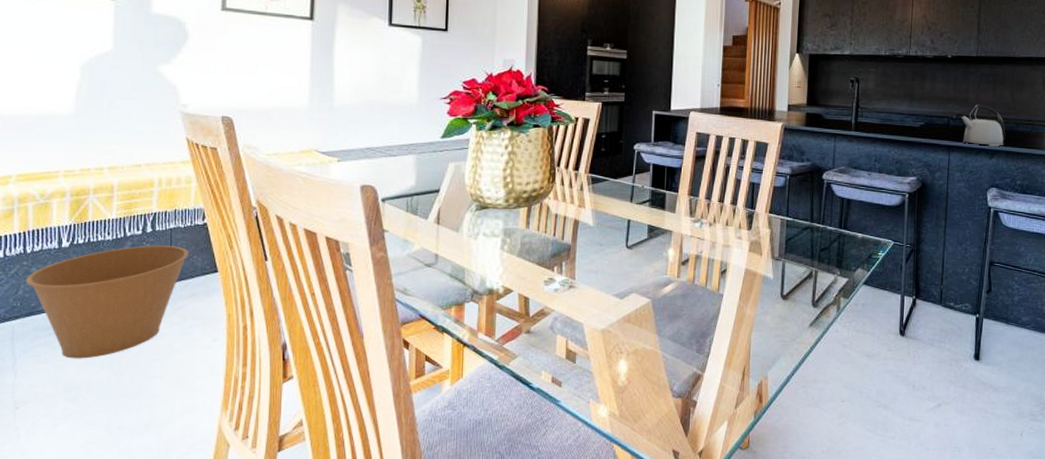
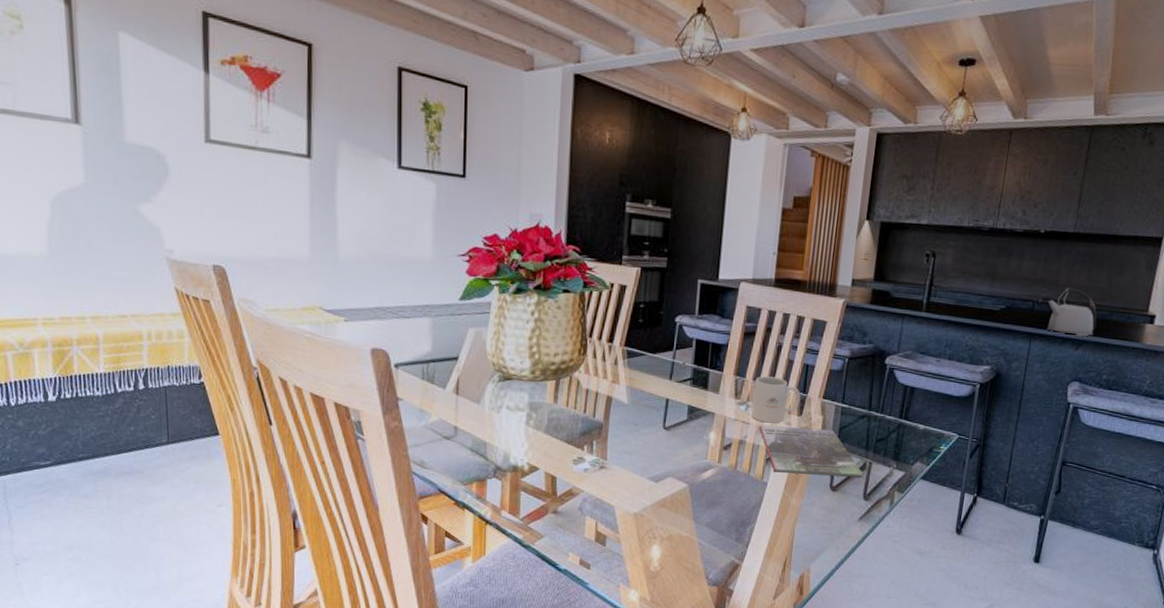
basket: present [26,245,189,359] -> none [13,403,186,519]
mug: none [705,195,749,238] -> present [751,376,801,423]
magazine: none [713,240,811,286] -> present [759,425,864,478]

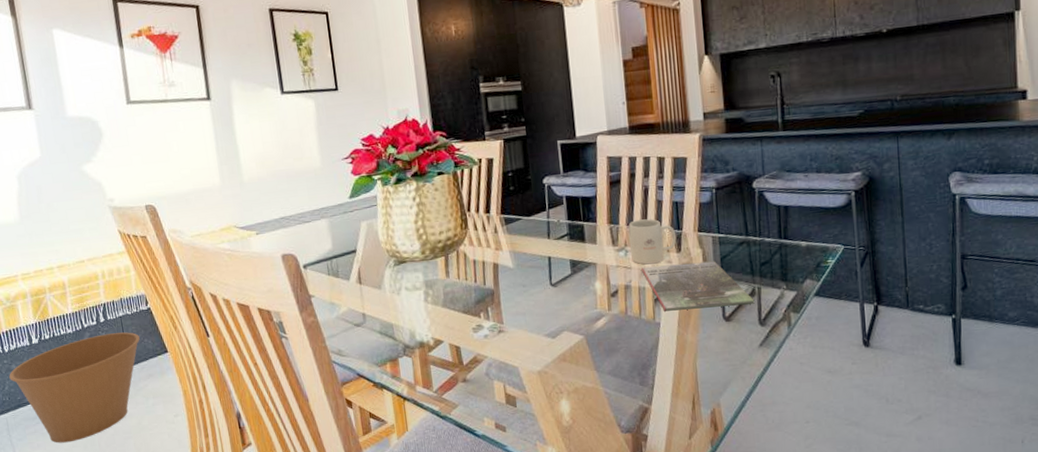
basket: none [13,403,186,519] -> present [9,332,140,443]
kettle: present [1046,287,1097,337] -> none [907,79,965,127]

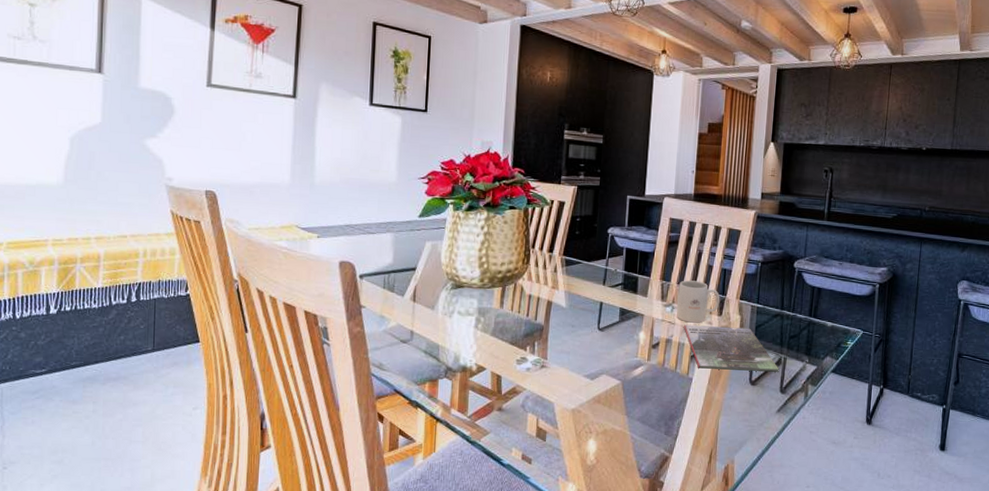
basket: present [9,332,140,443] -> none [15,314,171,423]

